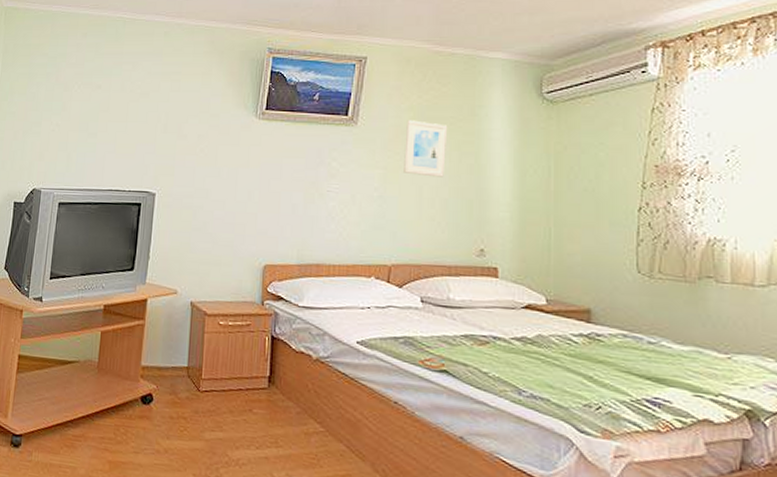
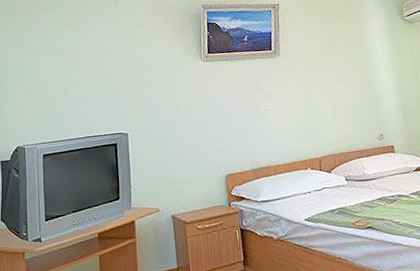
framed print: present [404,120,448,177] -> none [315,47,347,88]

